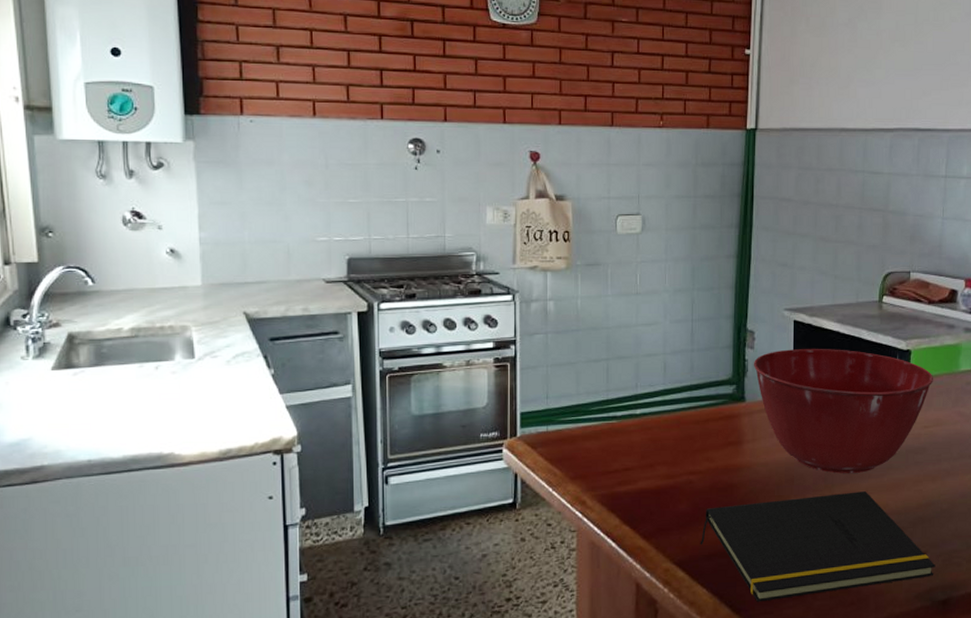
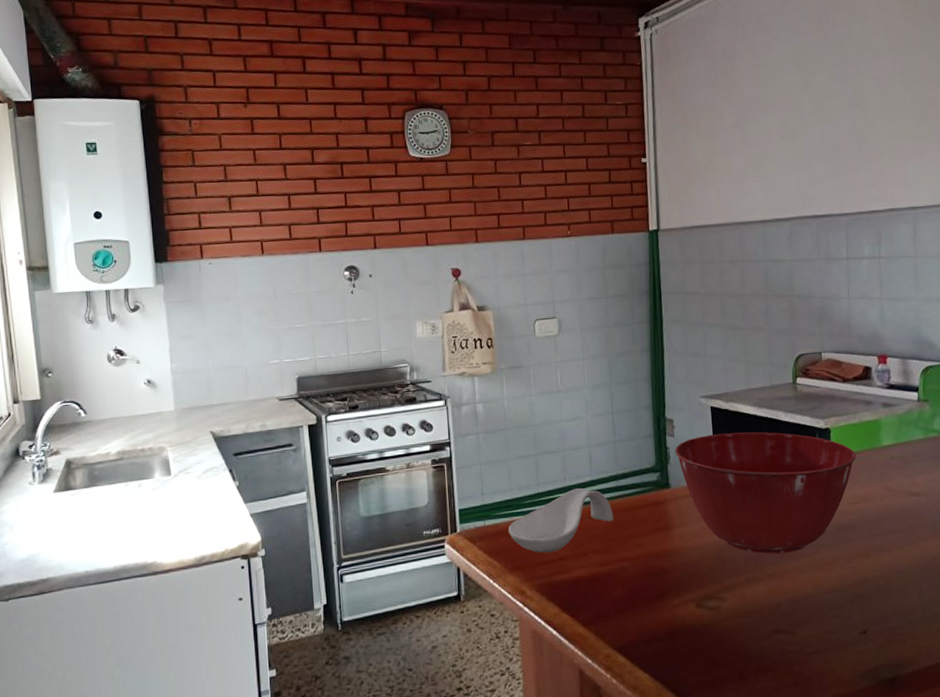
spoon rest: none [572,396,685,463] -> present [508,487,614,553]
notepad: present [700,491,936,602] -> none [638,571,878,686]

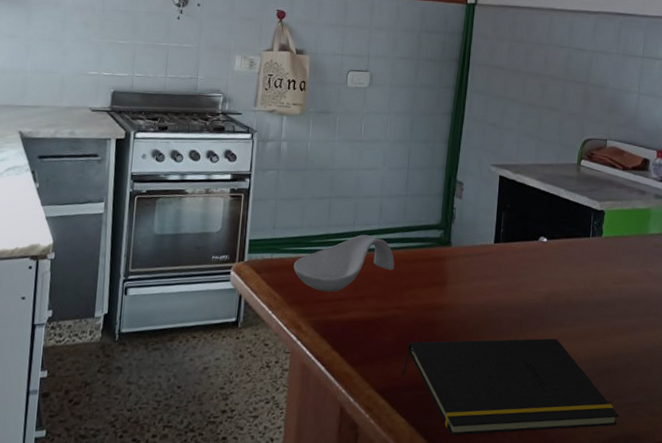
notepad: none [638,571,878,686] -> present [401,338,619,436]
mixing bowl: present [674,432,857,554] -> none [460,201,625,321]

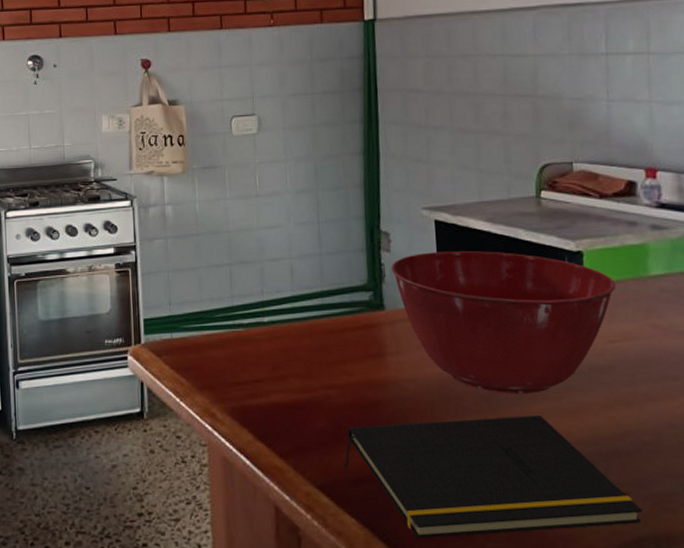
spoon rest: present [293,234,395,292] -> none [197,303,318,373]
mixing bowl: none [460,201,625,321] -> present [390,251,617,394]

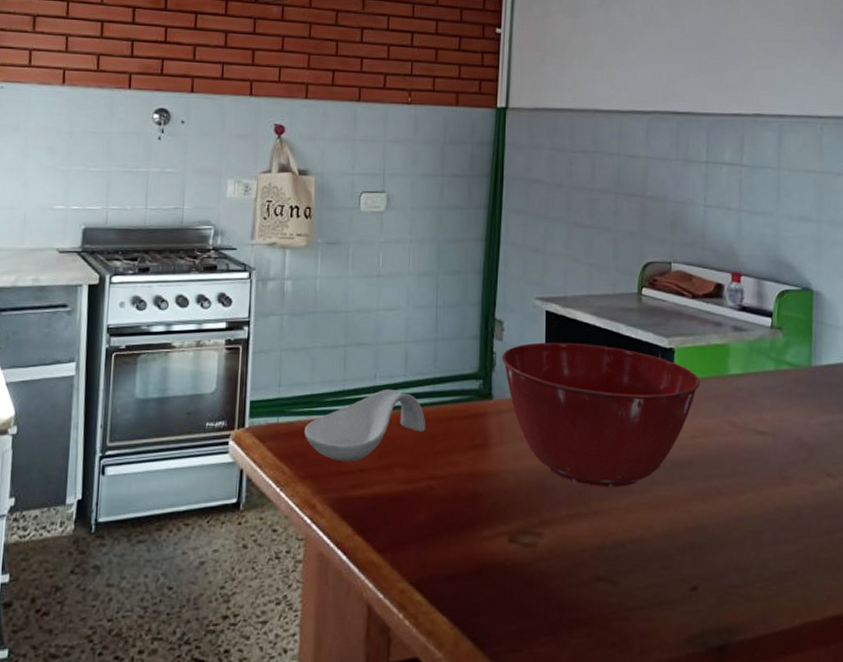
spoon rest: none [197,303,318,373] -> present [303,388,426,462]
notepad: present [344,415,643,539] -> none [440,509,709,636]

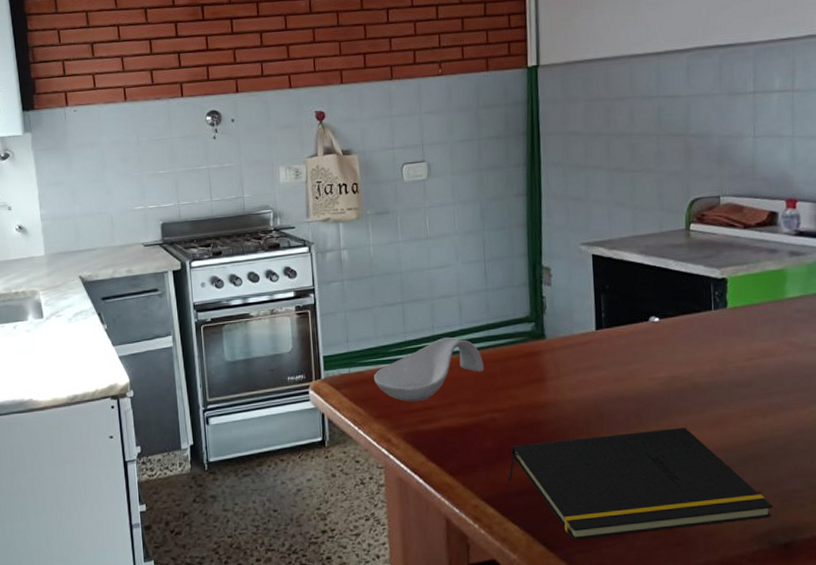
notepad: none [440,509,709,636] -> present [508,428,773,540]
mixing bowl: present [501,342,701,487] -> none [551,281,757,409]

